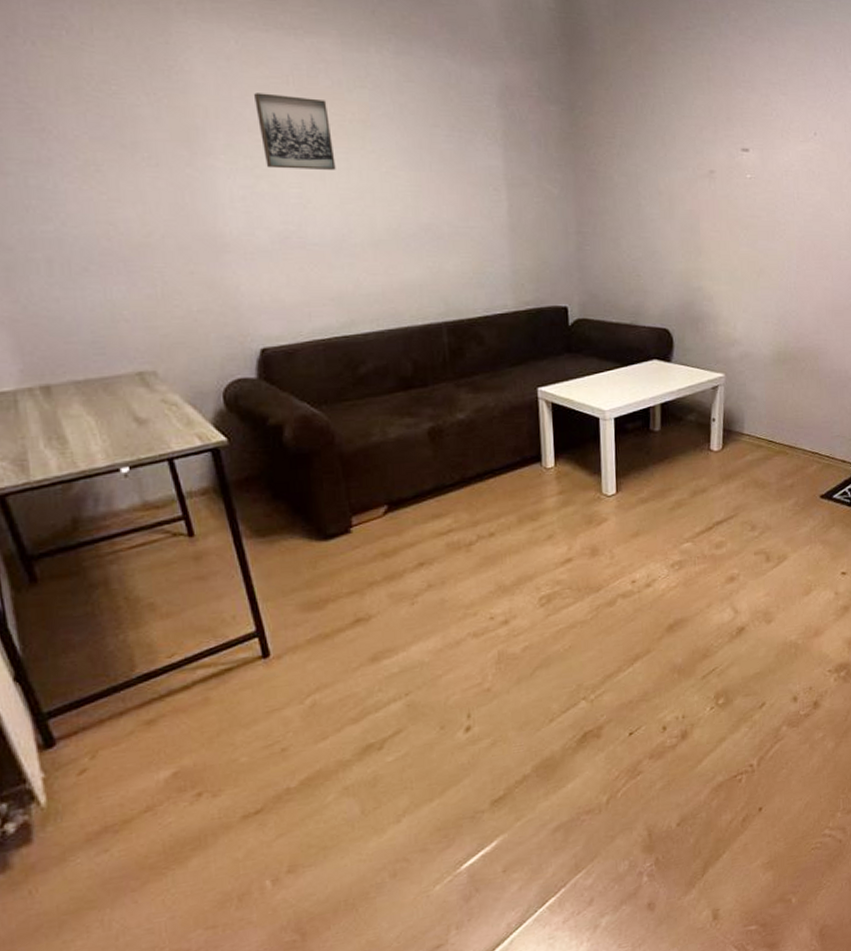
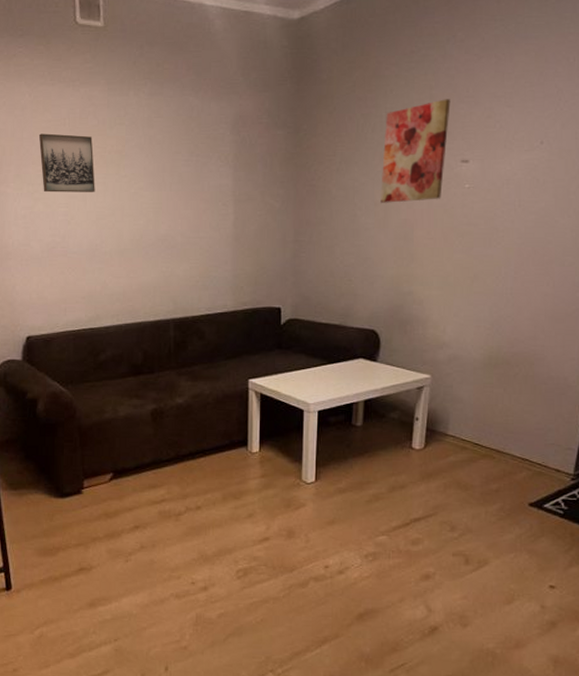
wall art: none [664,82,729,192] -> present [381,99,451,203]

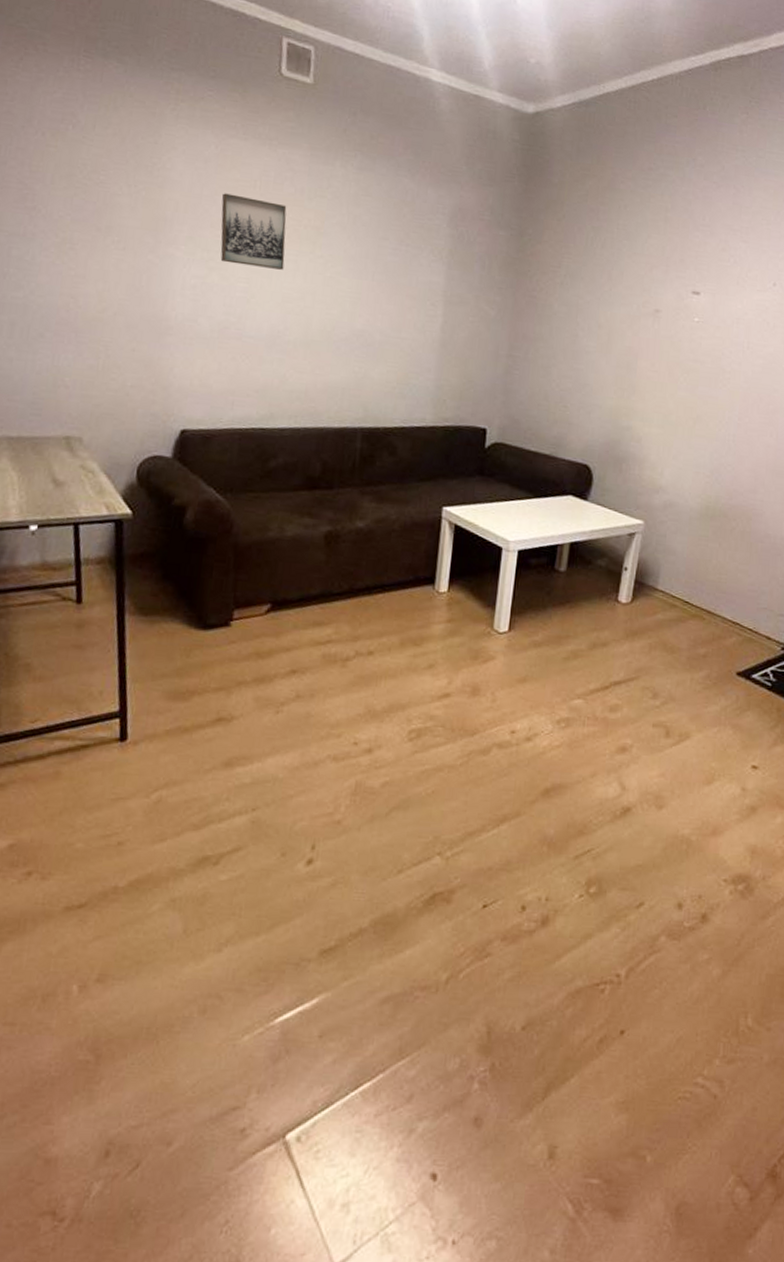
wall art: present [381,99,451,203] -> none [605,224,686,330]

